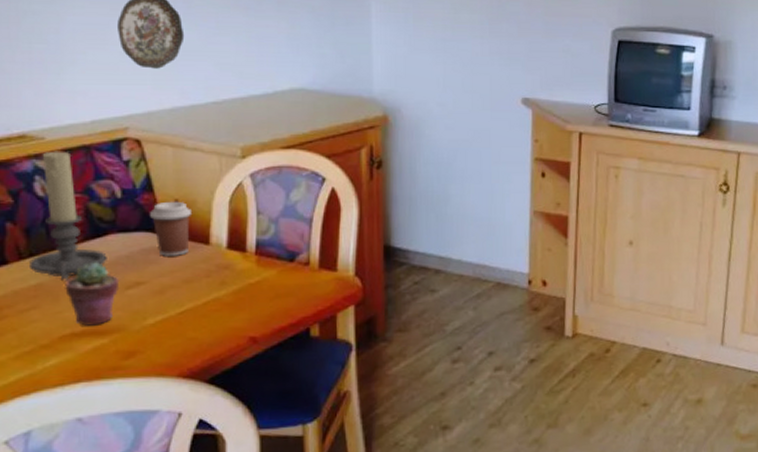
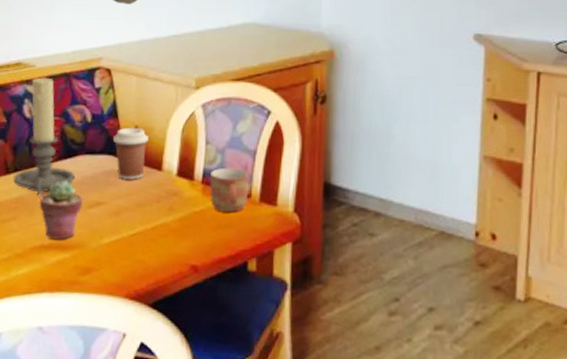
mug: none [264,236,306,281] -> present [210,167,248,212]

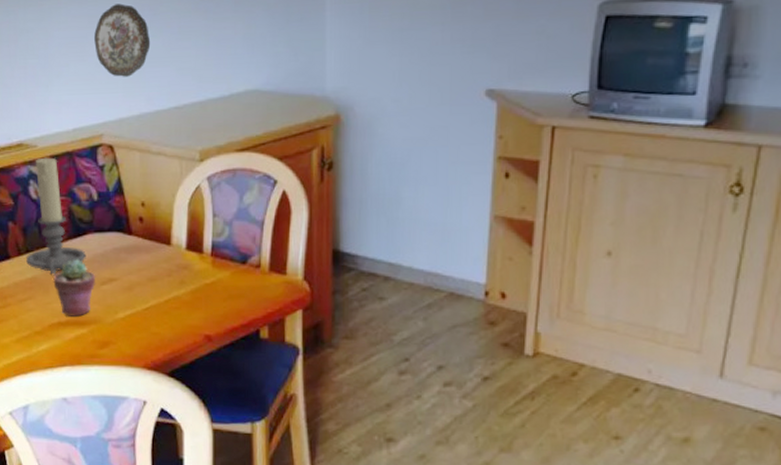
coffee cup: present [113,127,149,180] -> none [121,203,157,255]
mug: present [210,167,248,212] -> none [219,239,257,283]

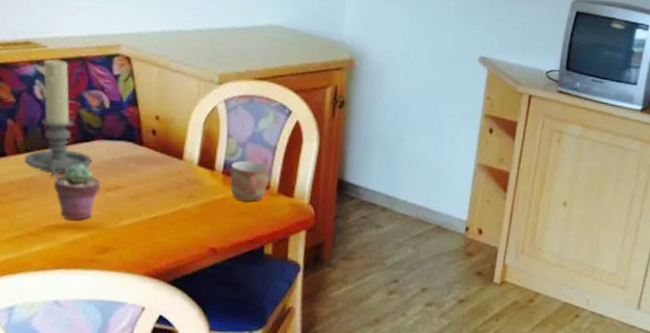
mug: none [219,239,257,283] -> present [230,160,268,202]

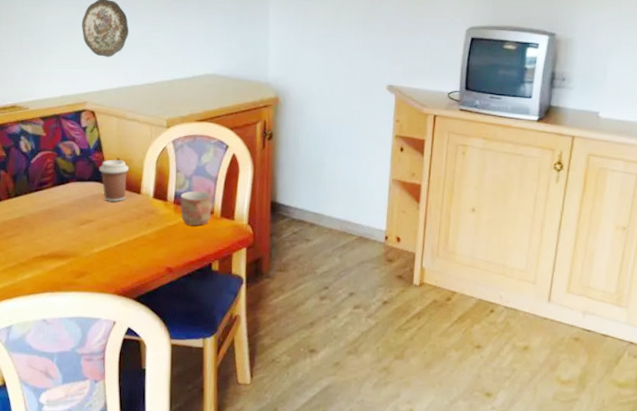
candle holder: present [25,59,92,178] -> none [15,118,68,217]
potted succulent: present [53,163,102,221] -> none [38,203,76,251]
coffee cup: none [133,116,170,167] -> present [99,159,130,202]

